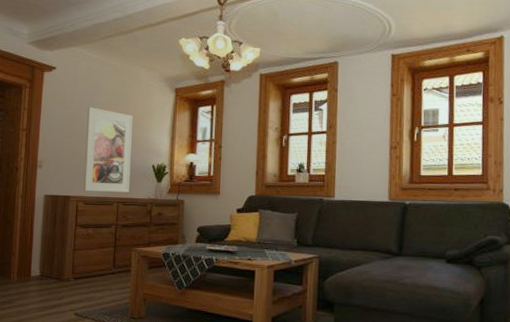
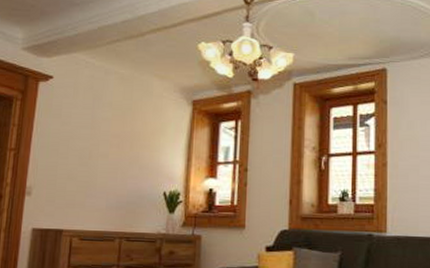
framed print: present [83,107,133,192] -> none [79,122,142,226]

